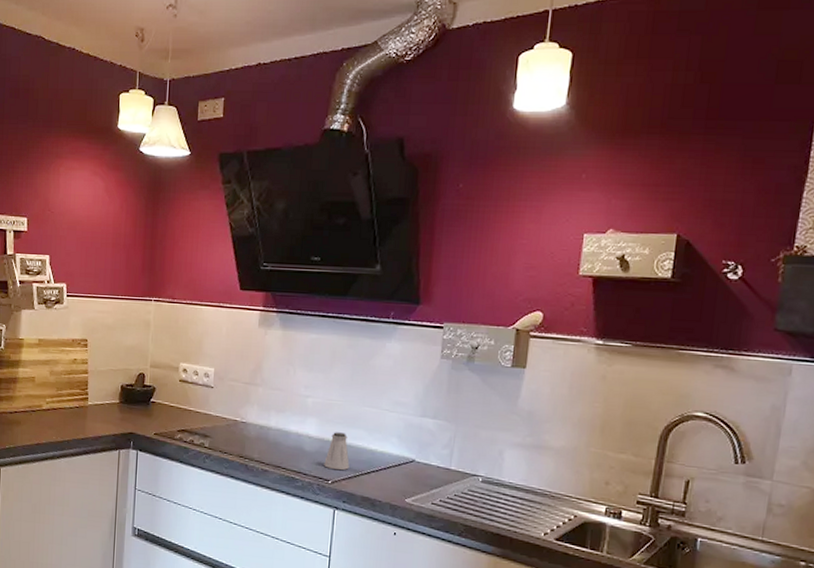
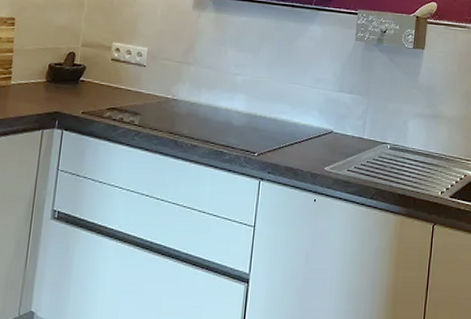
saltshaker: present [324,432,350,471] -> none [251,107,275,143]

